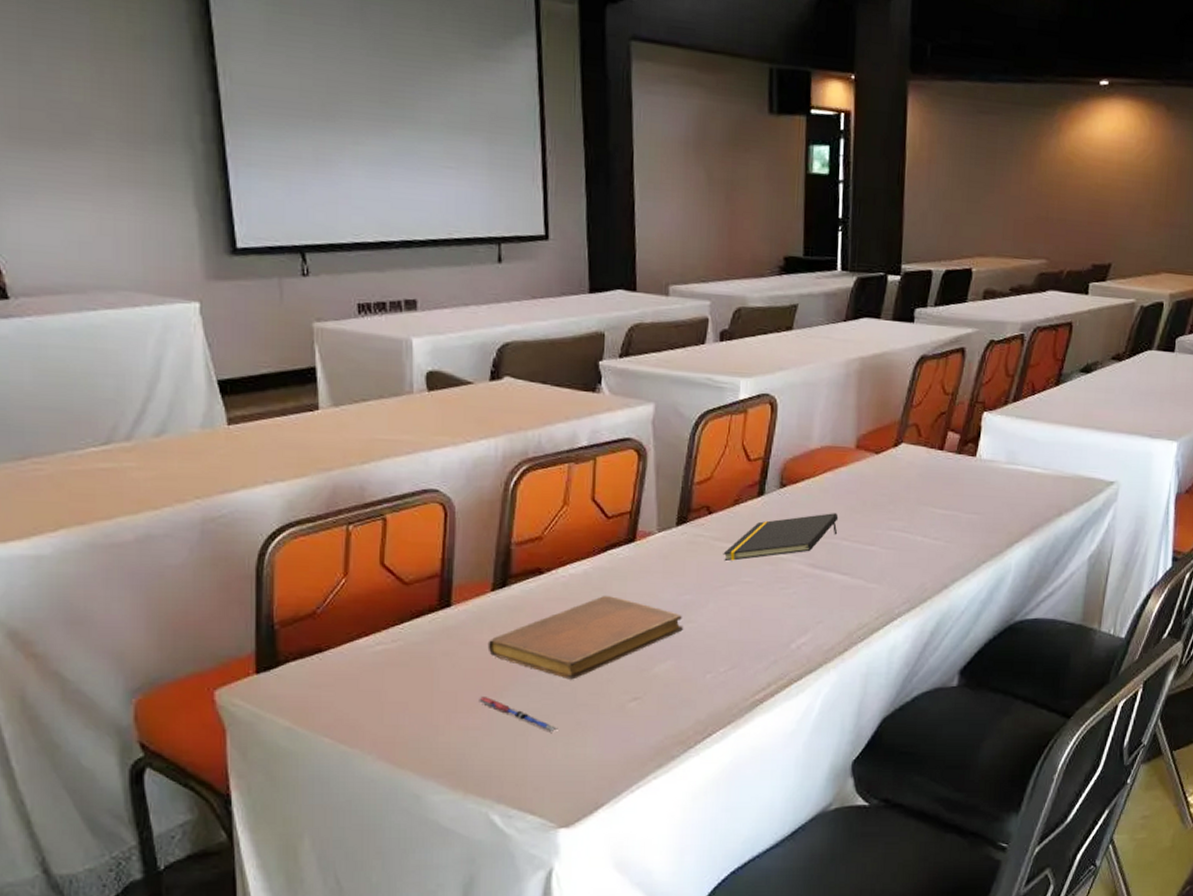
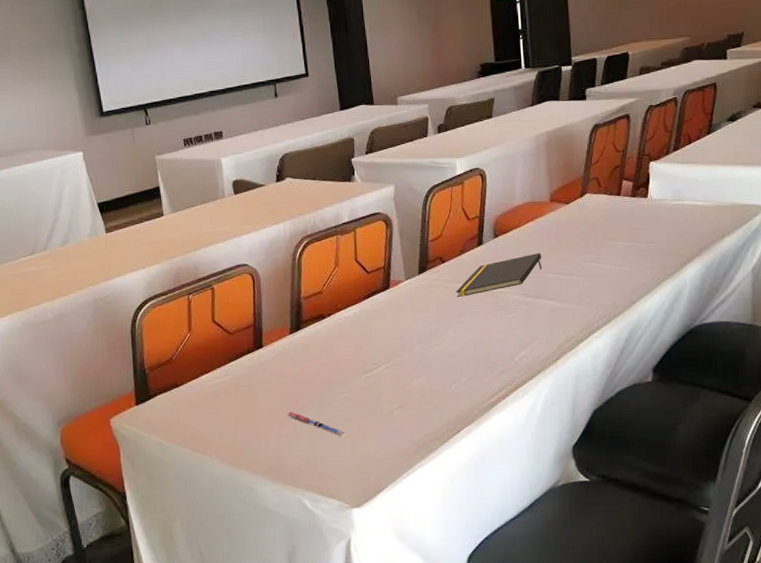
notebook: present [487,596,683,680] -> none [290,331,431,396]

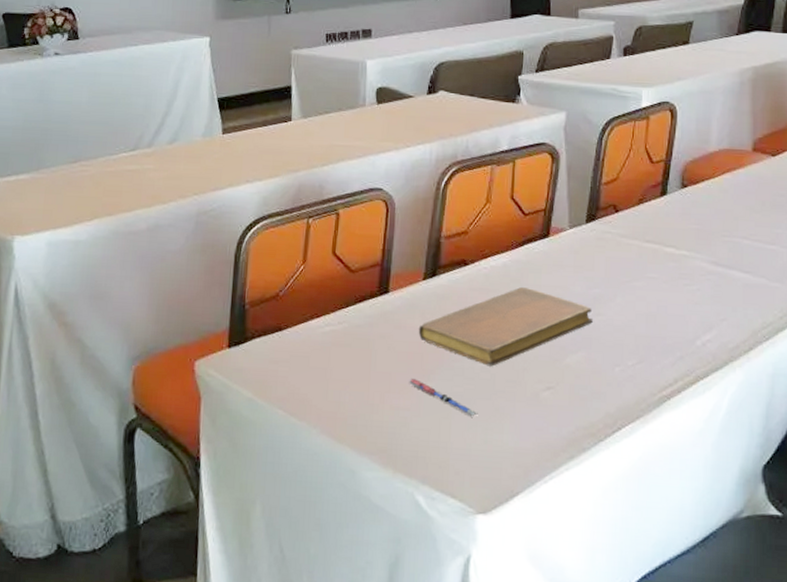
notebook: none [290,331,431,396] -> present [418,287,593,367]
notepad: present [455,253,543,298] -> none [629,212,739,258]

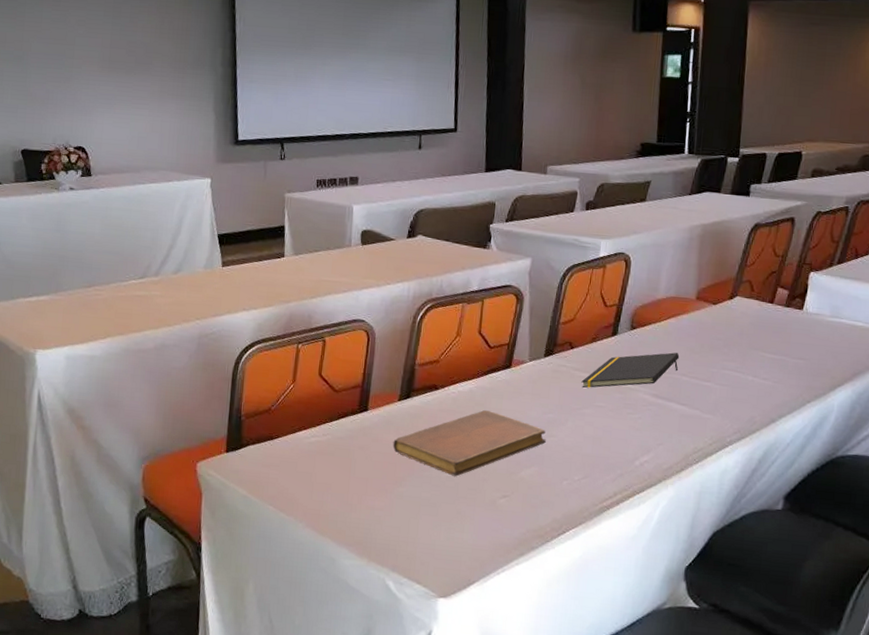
pen: present [409,379,478,417] -> none [383,484,443,518]
notepad: none [629,212,739,258] -> present [581,352,680,389]

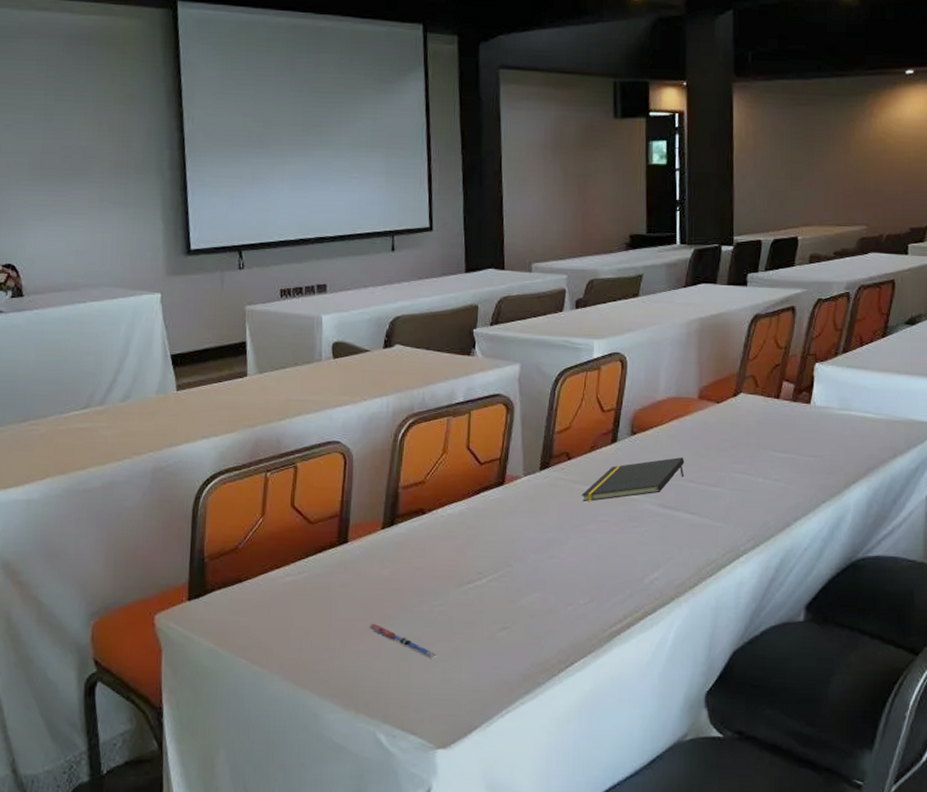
pen: none [383,484,443,518] -> present [369,624,437,658]
notebook: present [392,410,546,477] -> none [377,534,547,610]

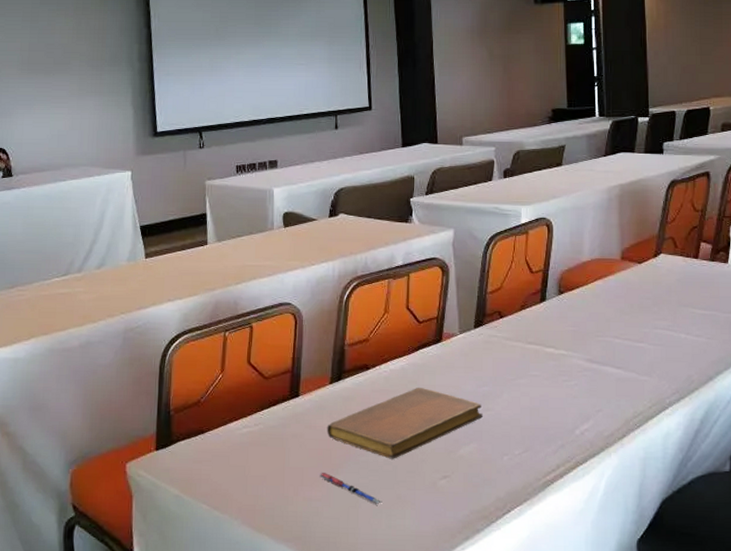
notebook: none [377,534,547,610] -> present [327,388,483,459]
notepad: present [581,457,685,503] -> none [513,315,610,358]

